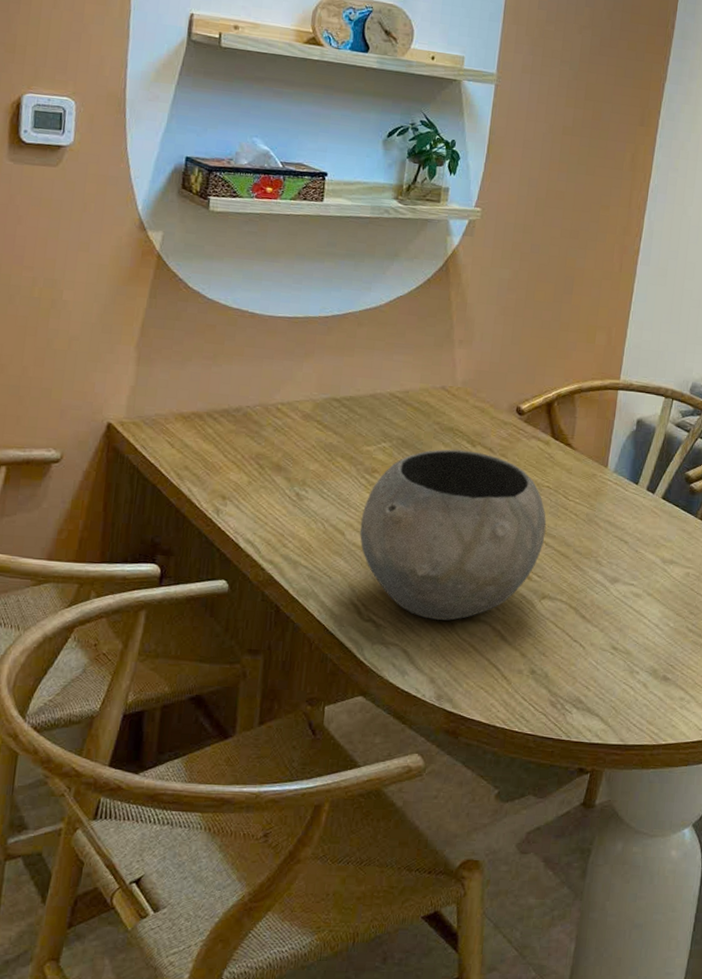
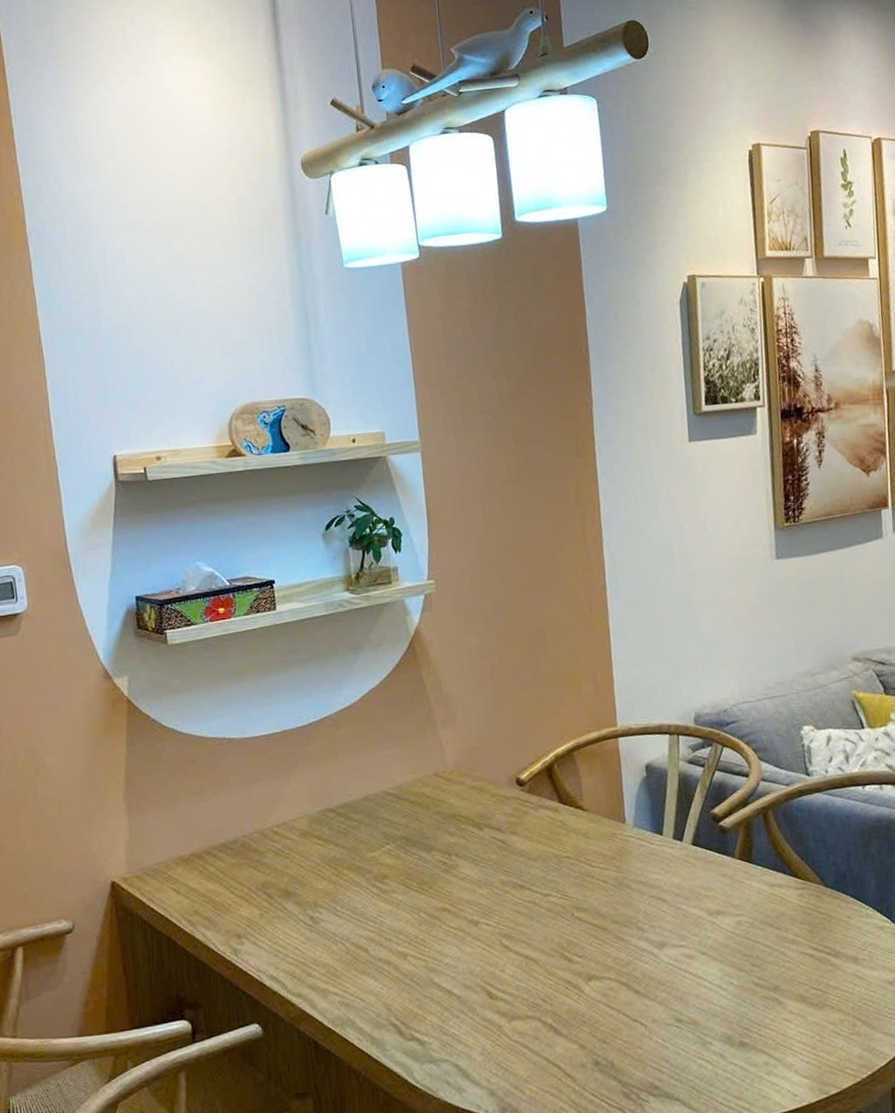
bowl: present [359,449,547,621] -> none [381,835,577,1026]

